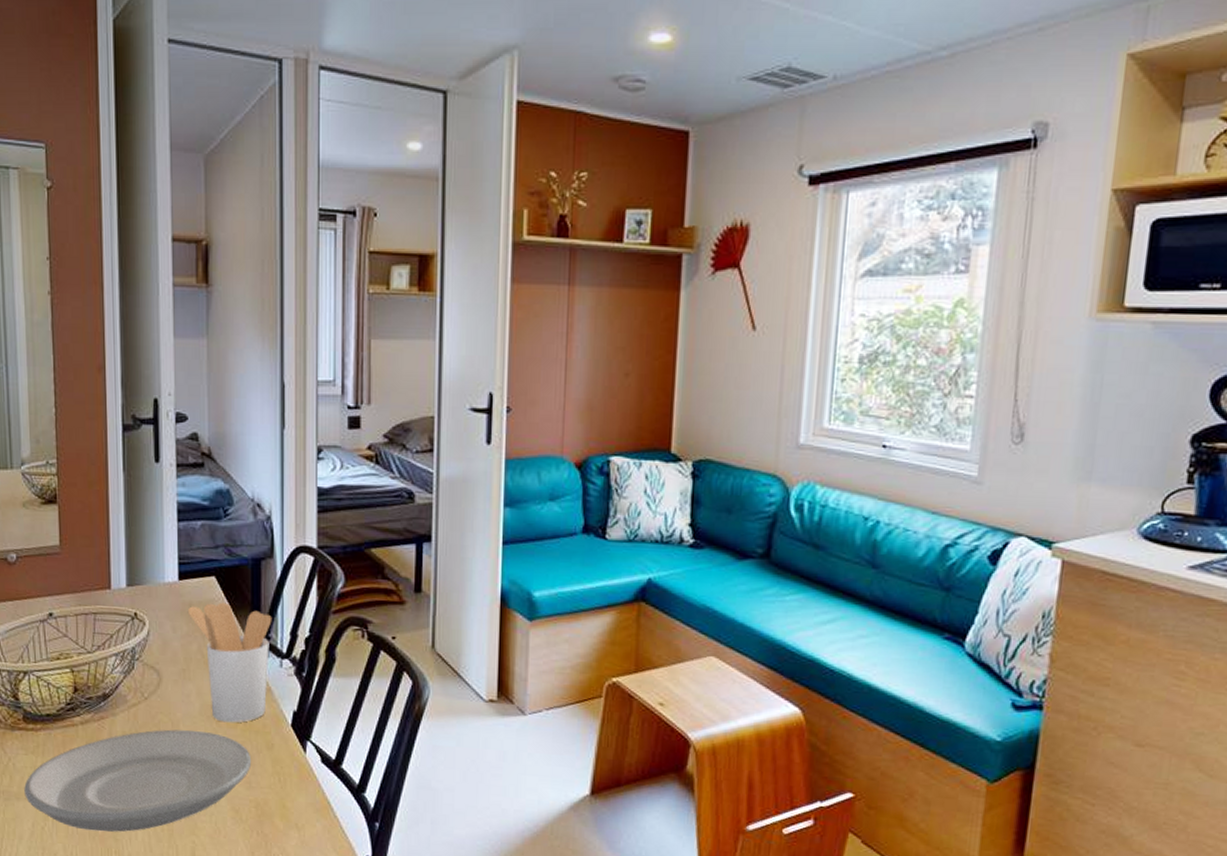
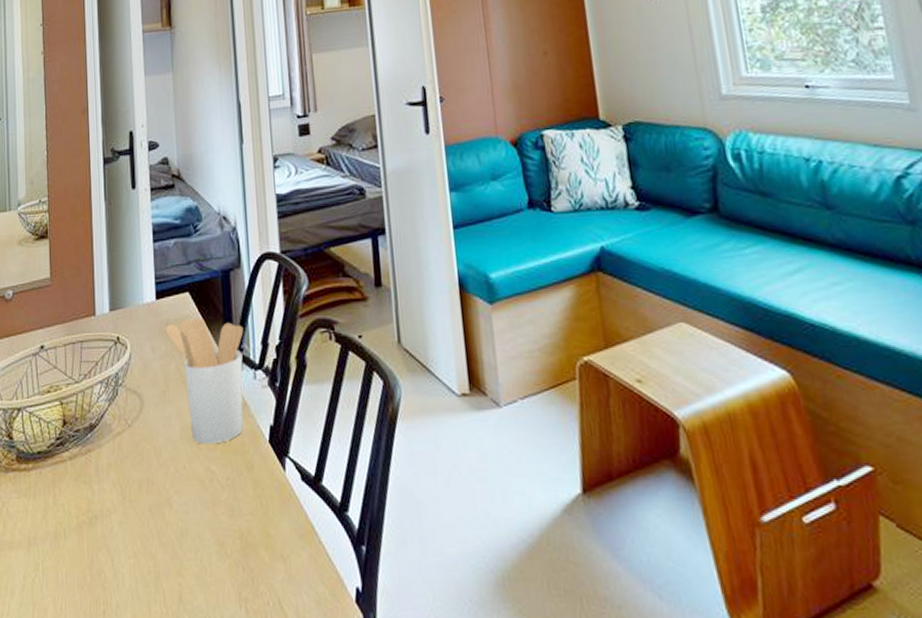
plate: present [24,729,252,832] -> none [16,457,233,580]

